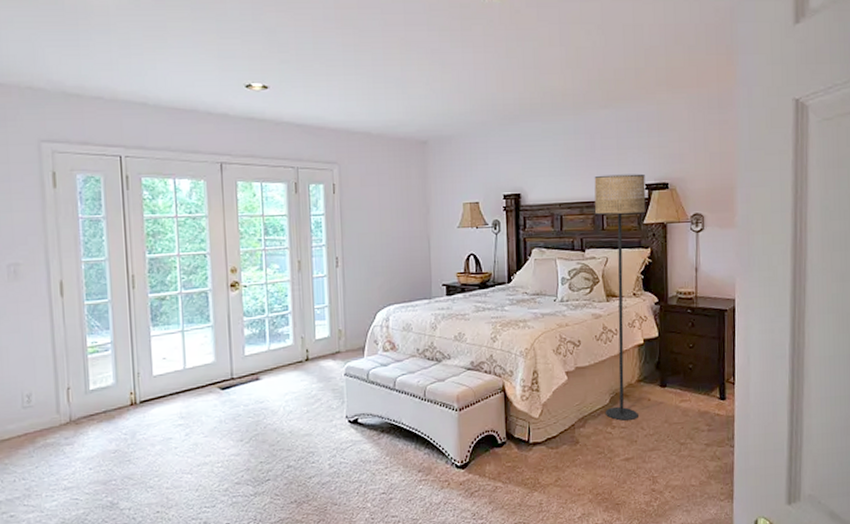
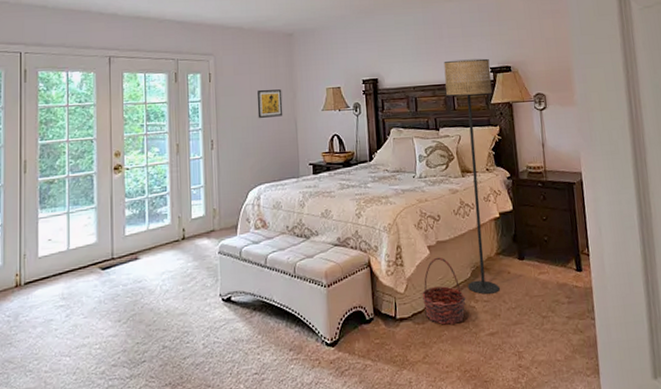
wall art: none [386,203,415,236] -> present [257,89,283,119]
basket: none [557,383,603,450] -> present [422,257,466,325]

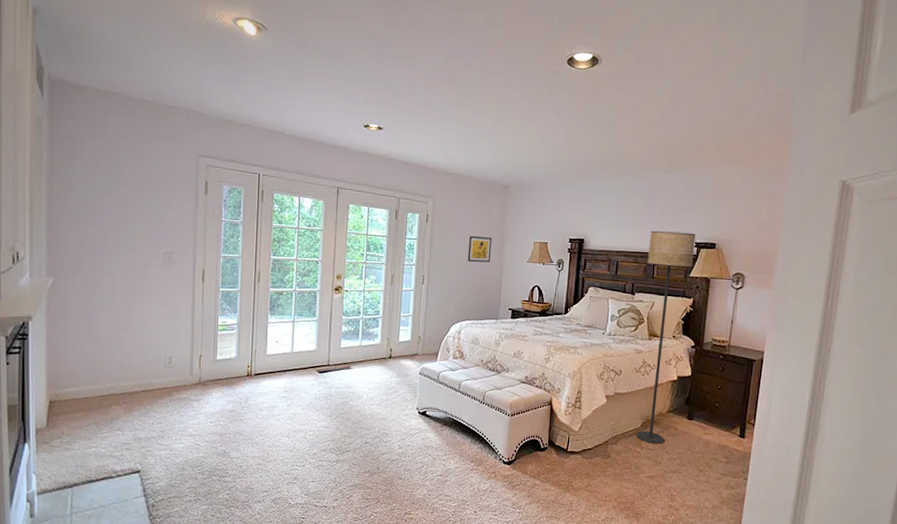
basket: present [422,257,466,325] -> none [593,406,633,464]

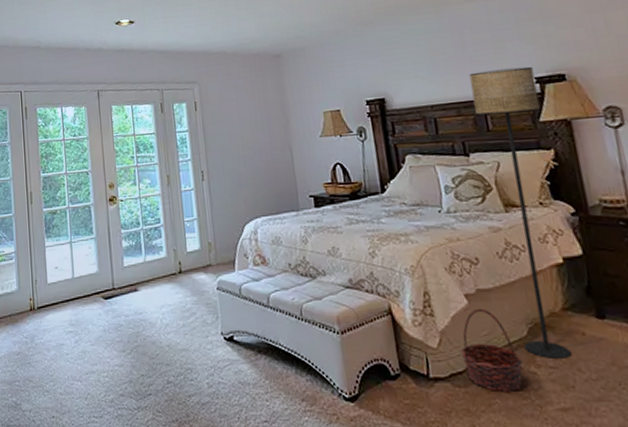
wall art: present [467,235,492,263] -> none [246,115,276,148]
basket: none [593,406,633,464] -> present [461,308,524,391]

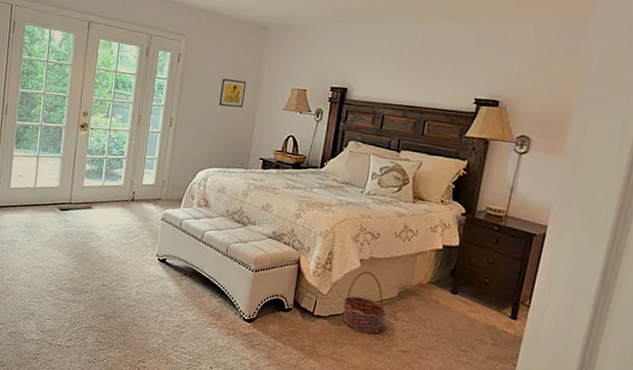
wall art: none [246,115,276,148] -> present [218,78,247,108]
floor lamp: present [469,66,572,360] -> none [391,83,476,318]

